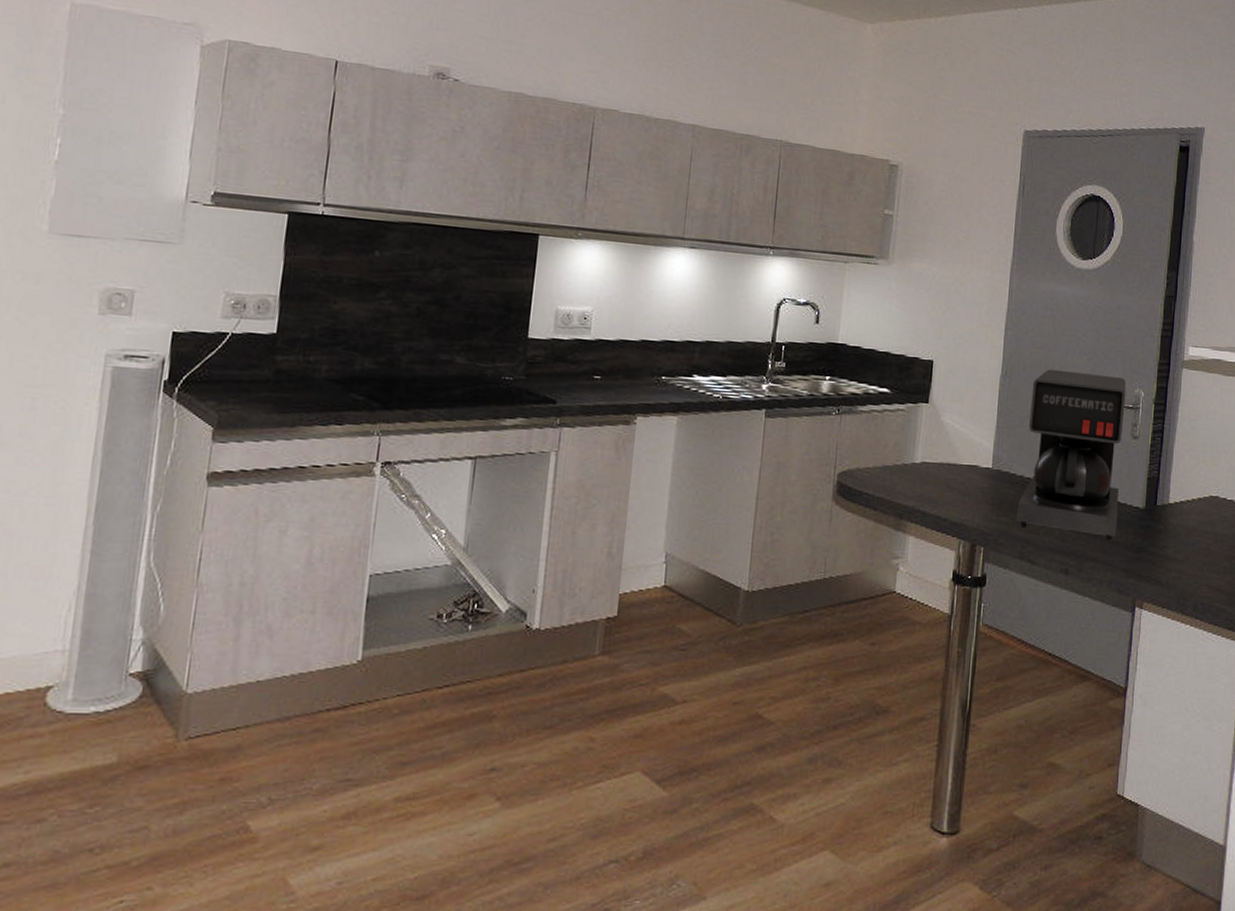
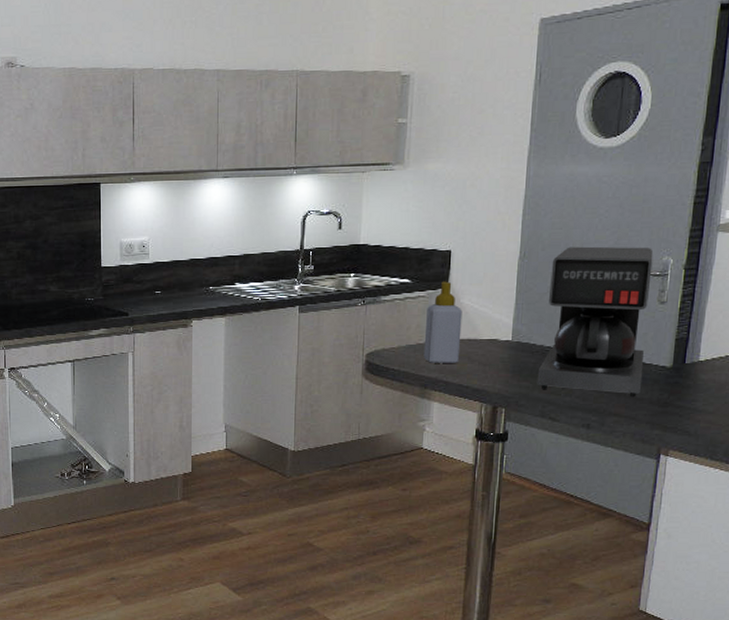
soap bottle: none [900,394,943,491] -> present [423,281,463,363]

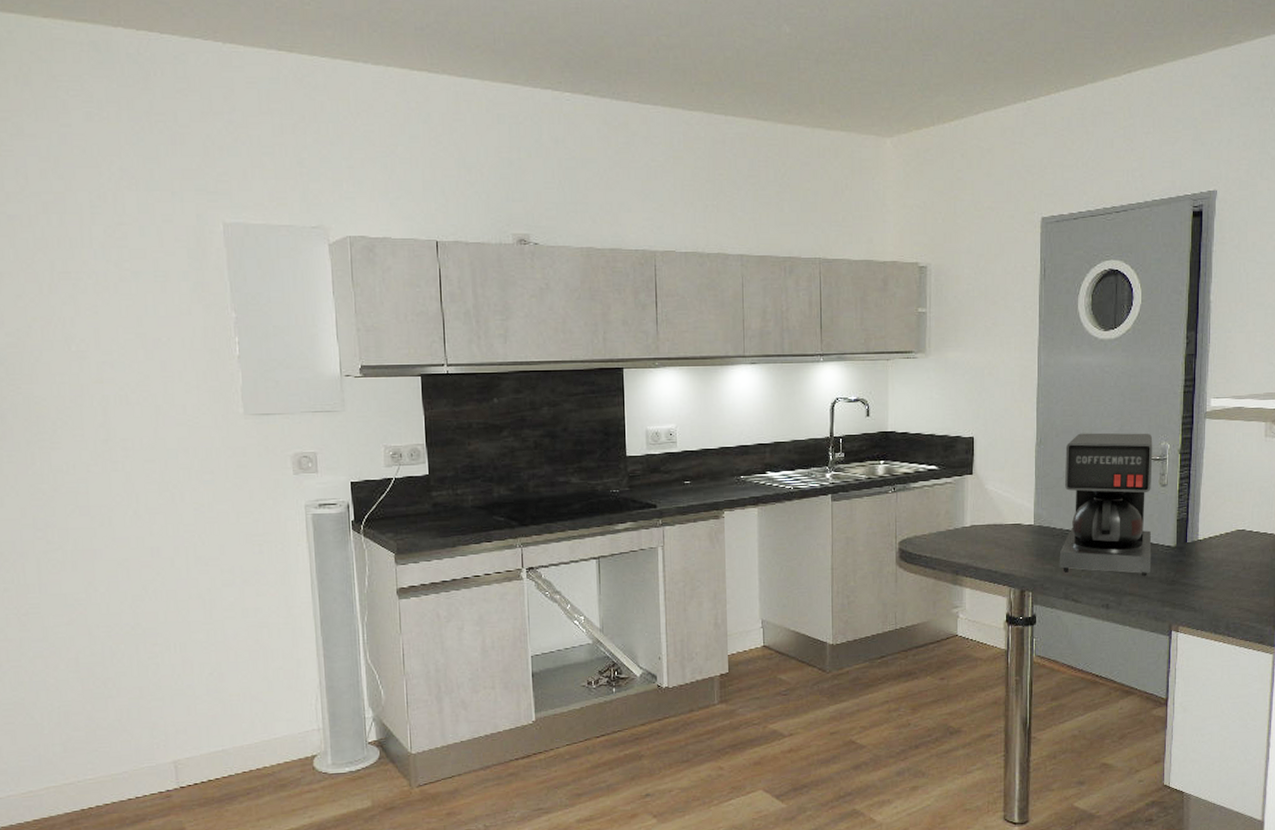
soap bottle: present [423,281,463,363] -> none [953,467,988,549]

